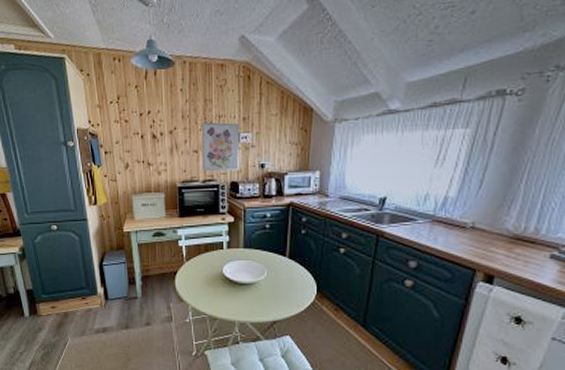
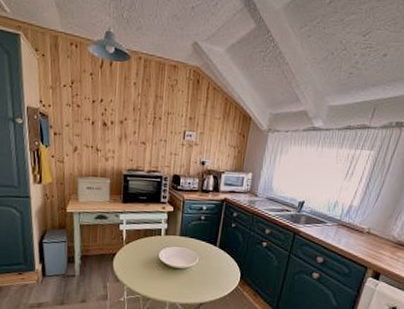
wall art: present [201,122,240,171] -> none [148,117,186,165]

